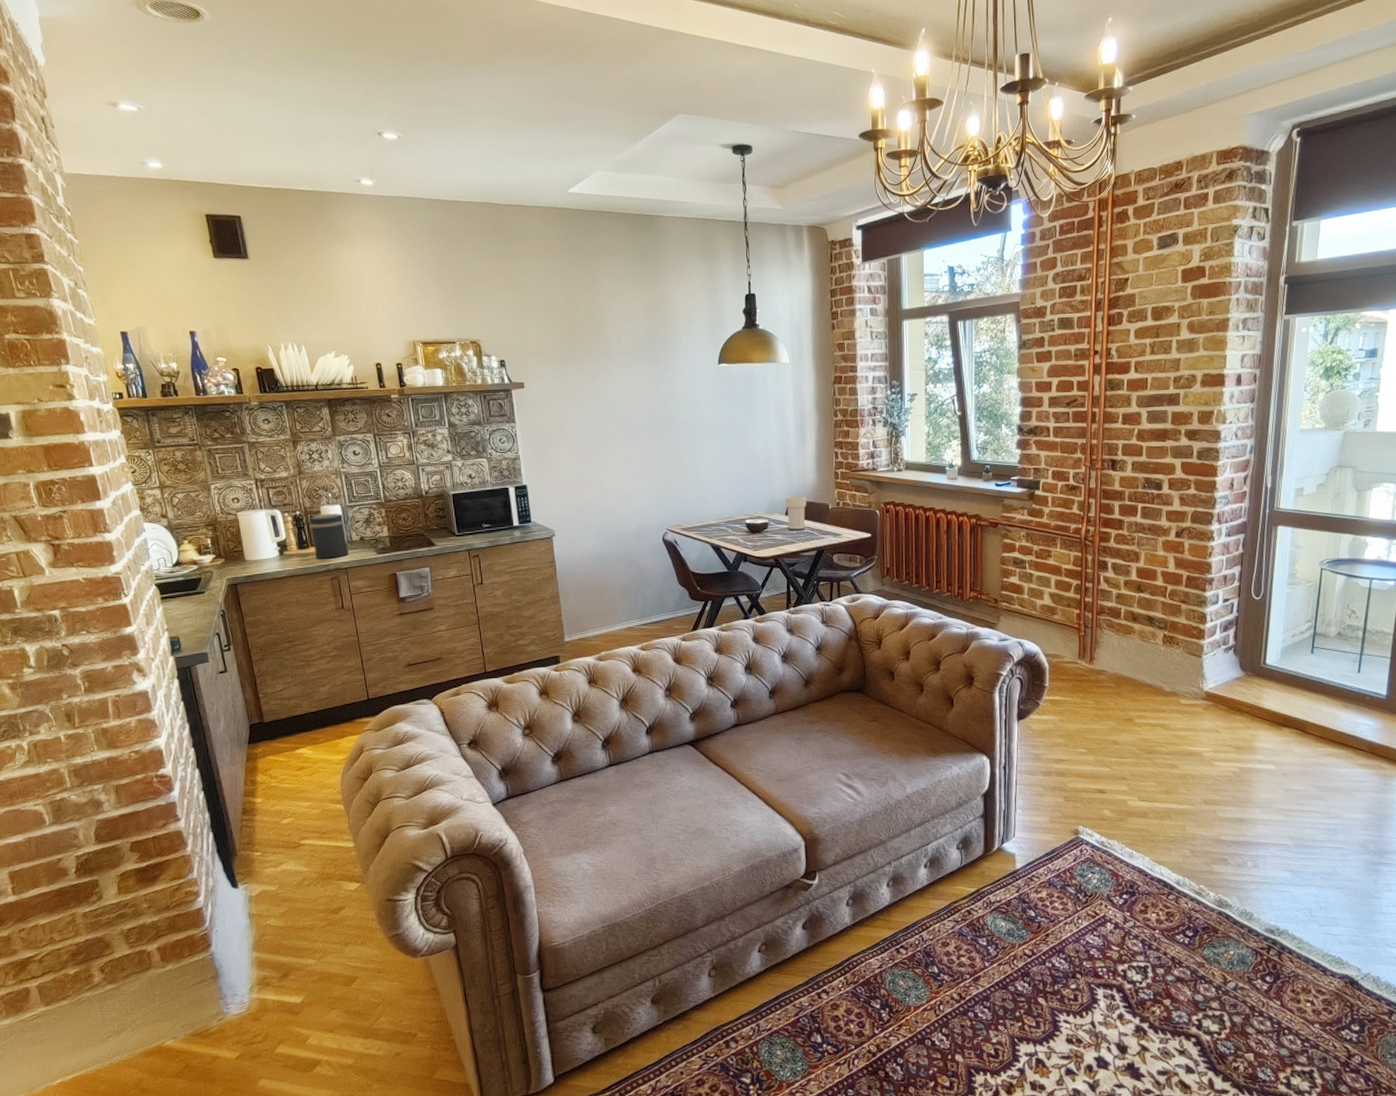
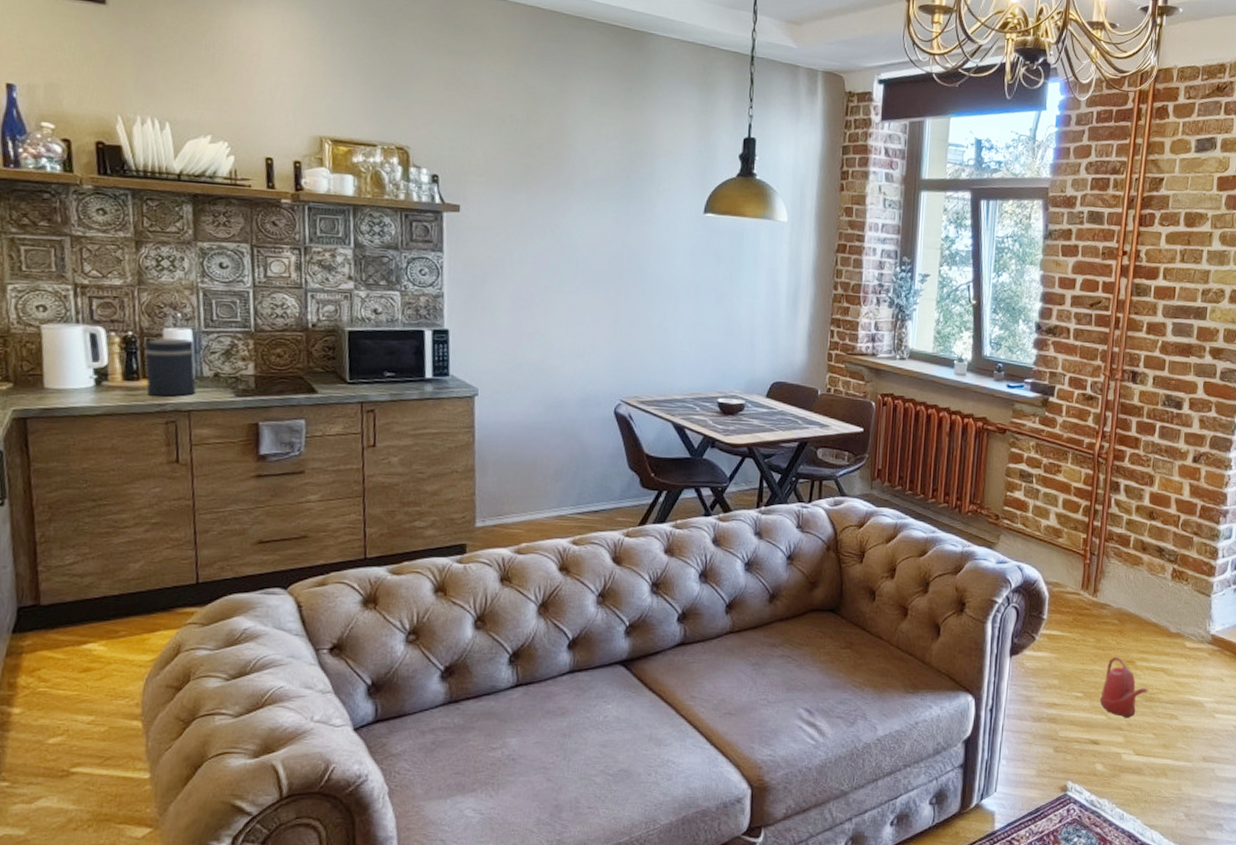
cup: present [785,496,807,531] -> none [767,375,793,417]
watering can: none [1103,716,1148,769] -> present [1100,657,1148,718]

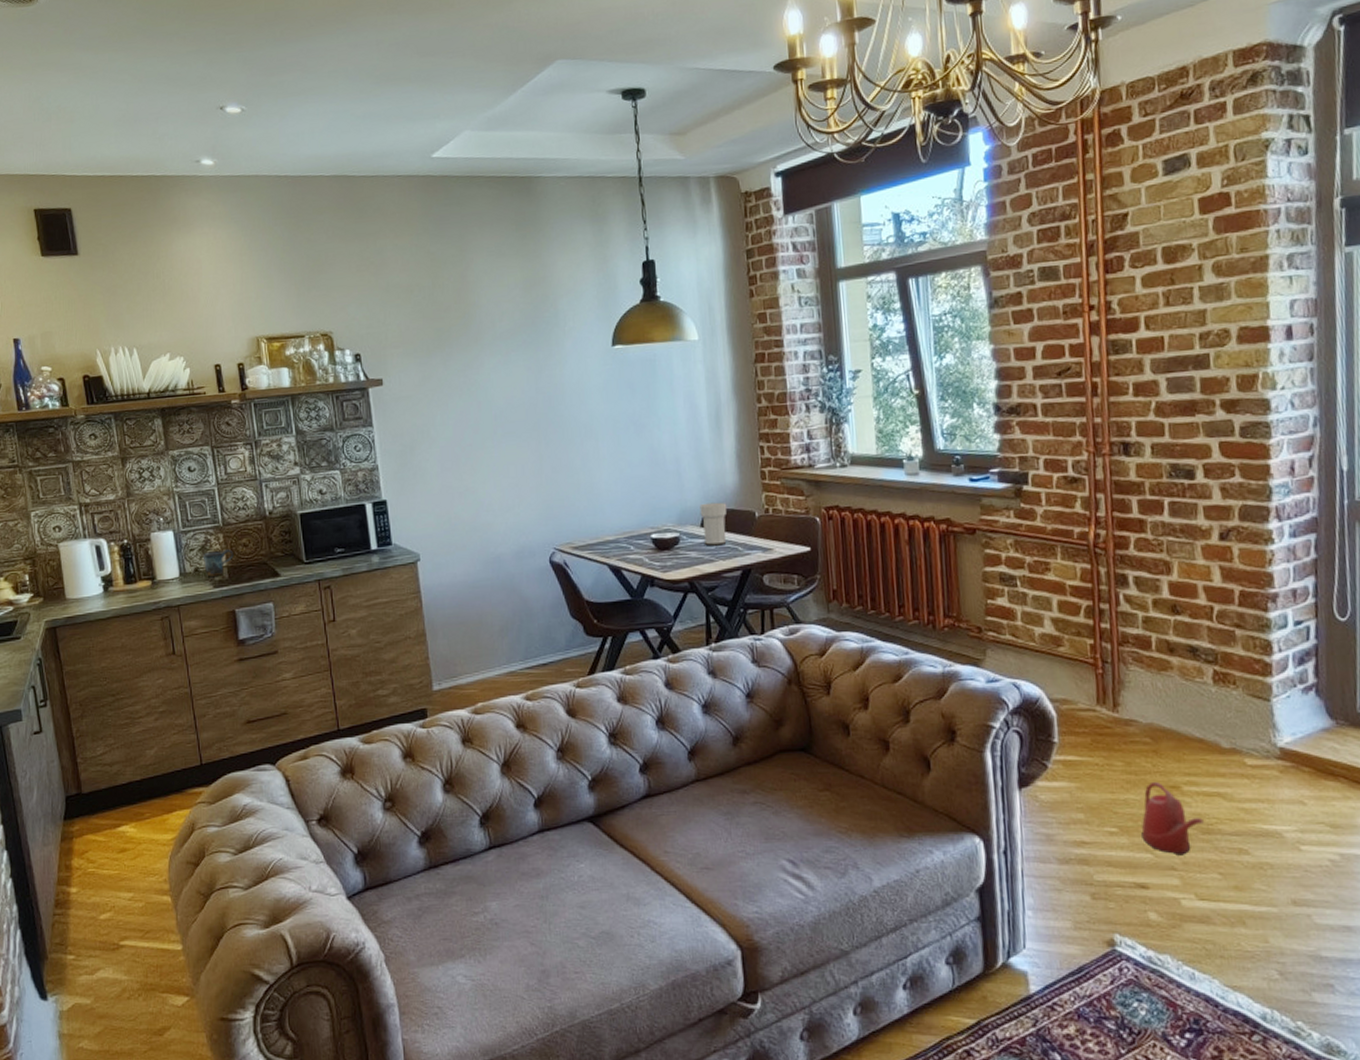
cylinder: present [145,338,196,397] -> none [138,541,181,596]
mug: none [224,357,264,385] -> present [201,549,234,577]
cup: none [767,375,793,417] -> present [699,502,727,546]

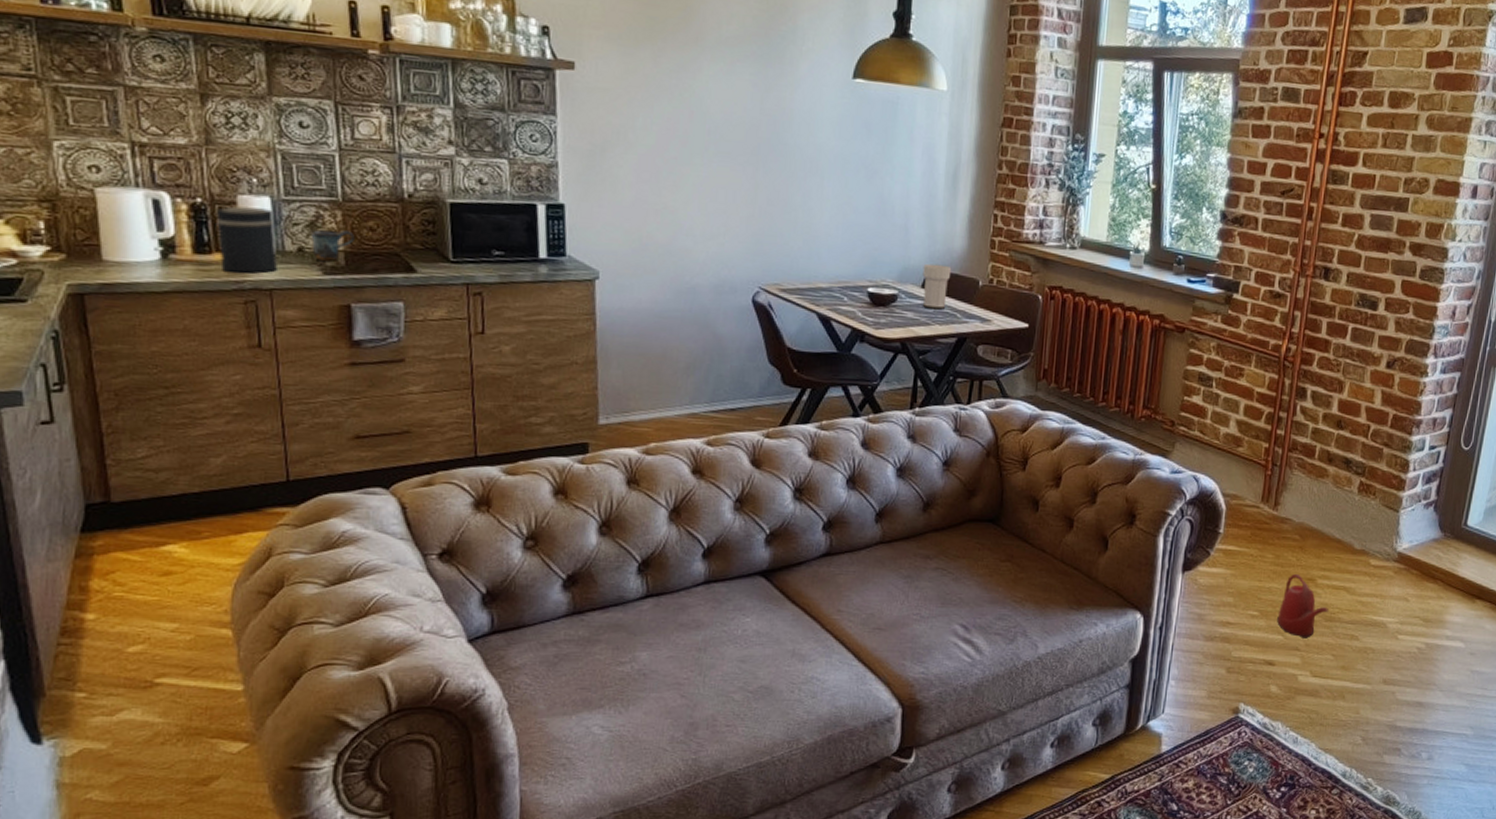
cylinder: none [138,541,181,596] -> present [217,206,278,274]

